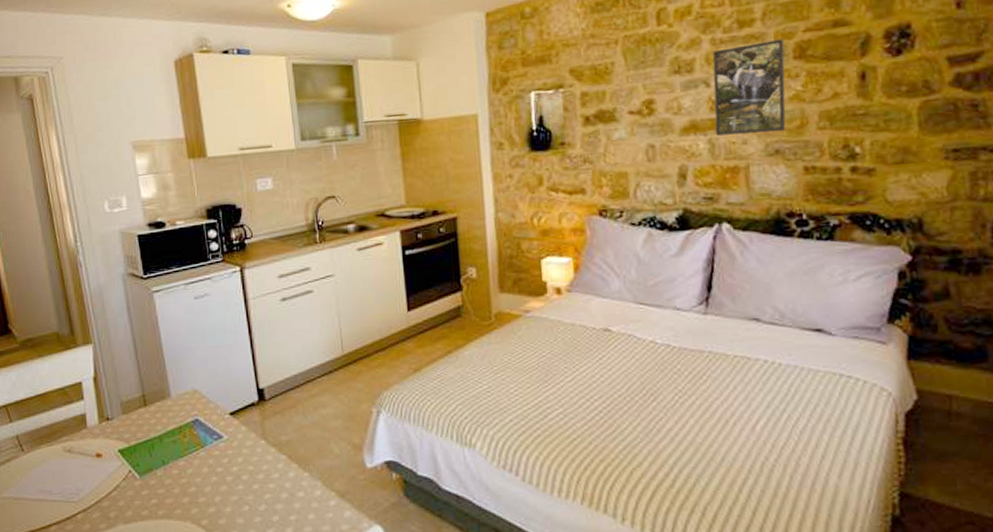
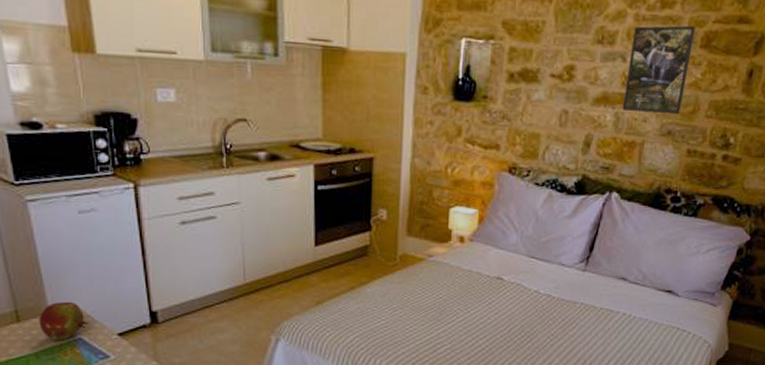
fruit: none [162,383,204,422] -> present [39,301,89,340]

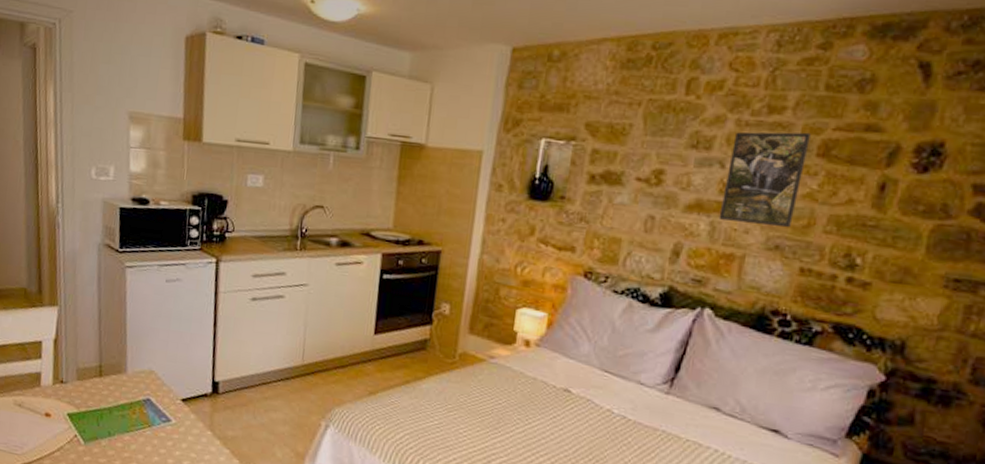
fruit: present [39,301,89,340] -> none [116,362,158,399]

